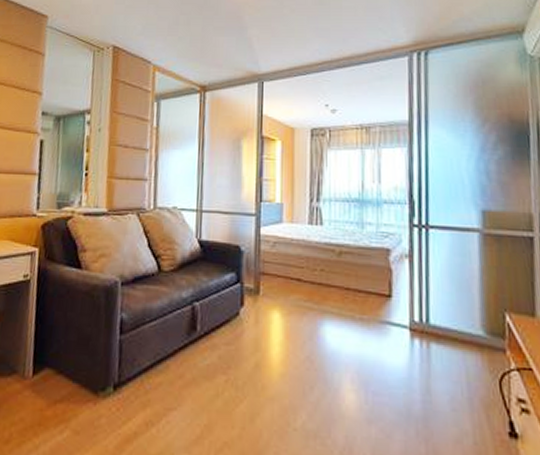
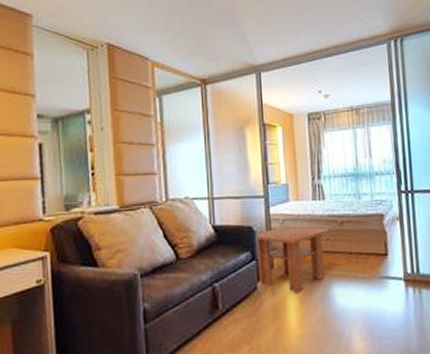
coffee table: none [242,250,324,325] -> present [255,226,329,293]

